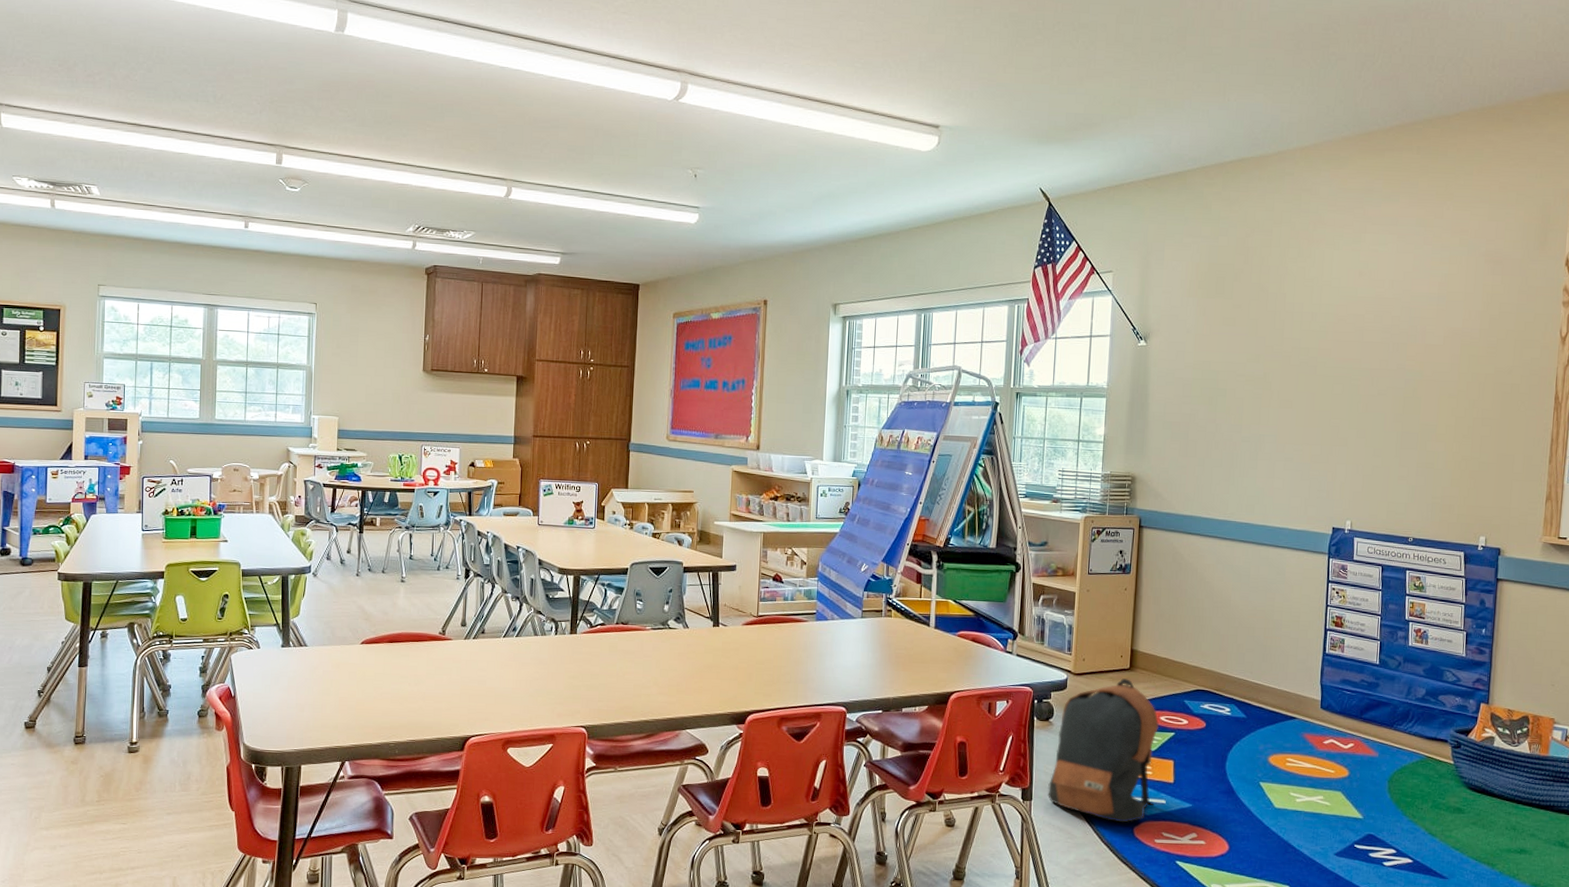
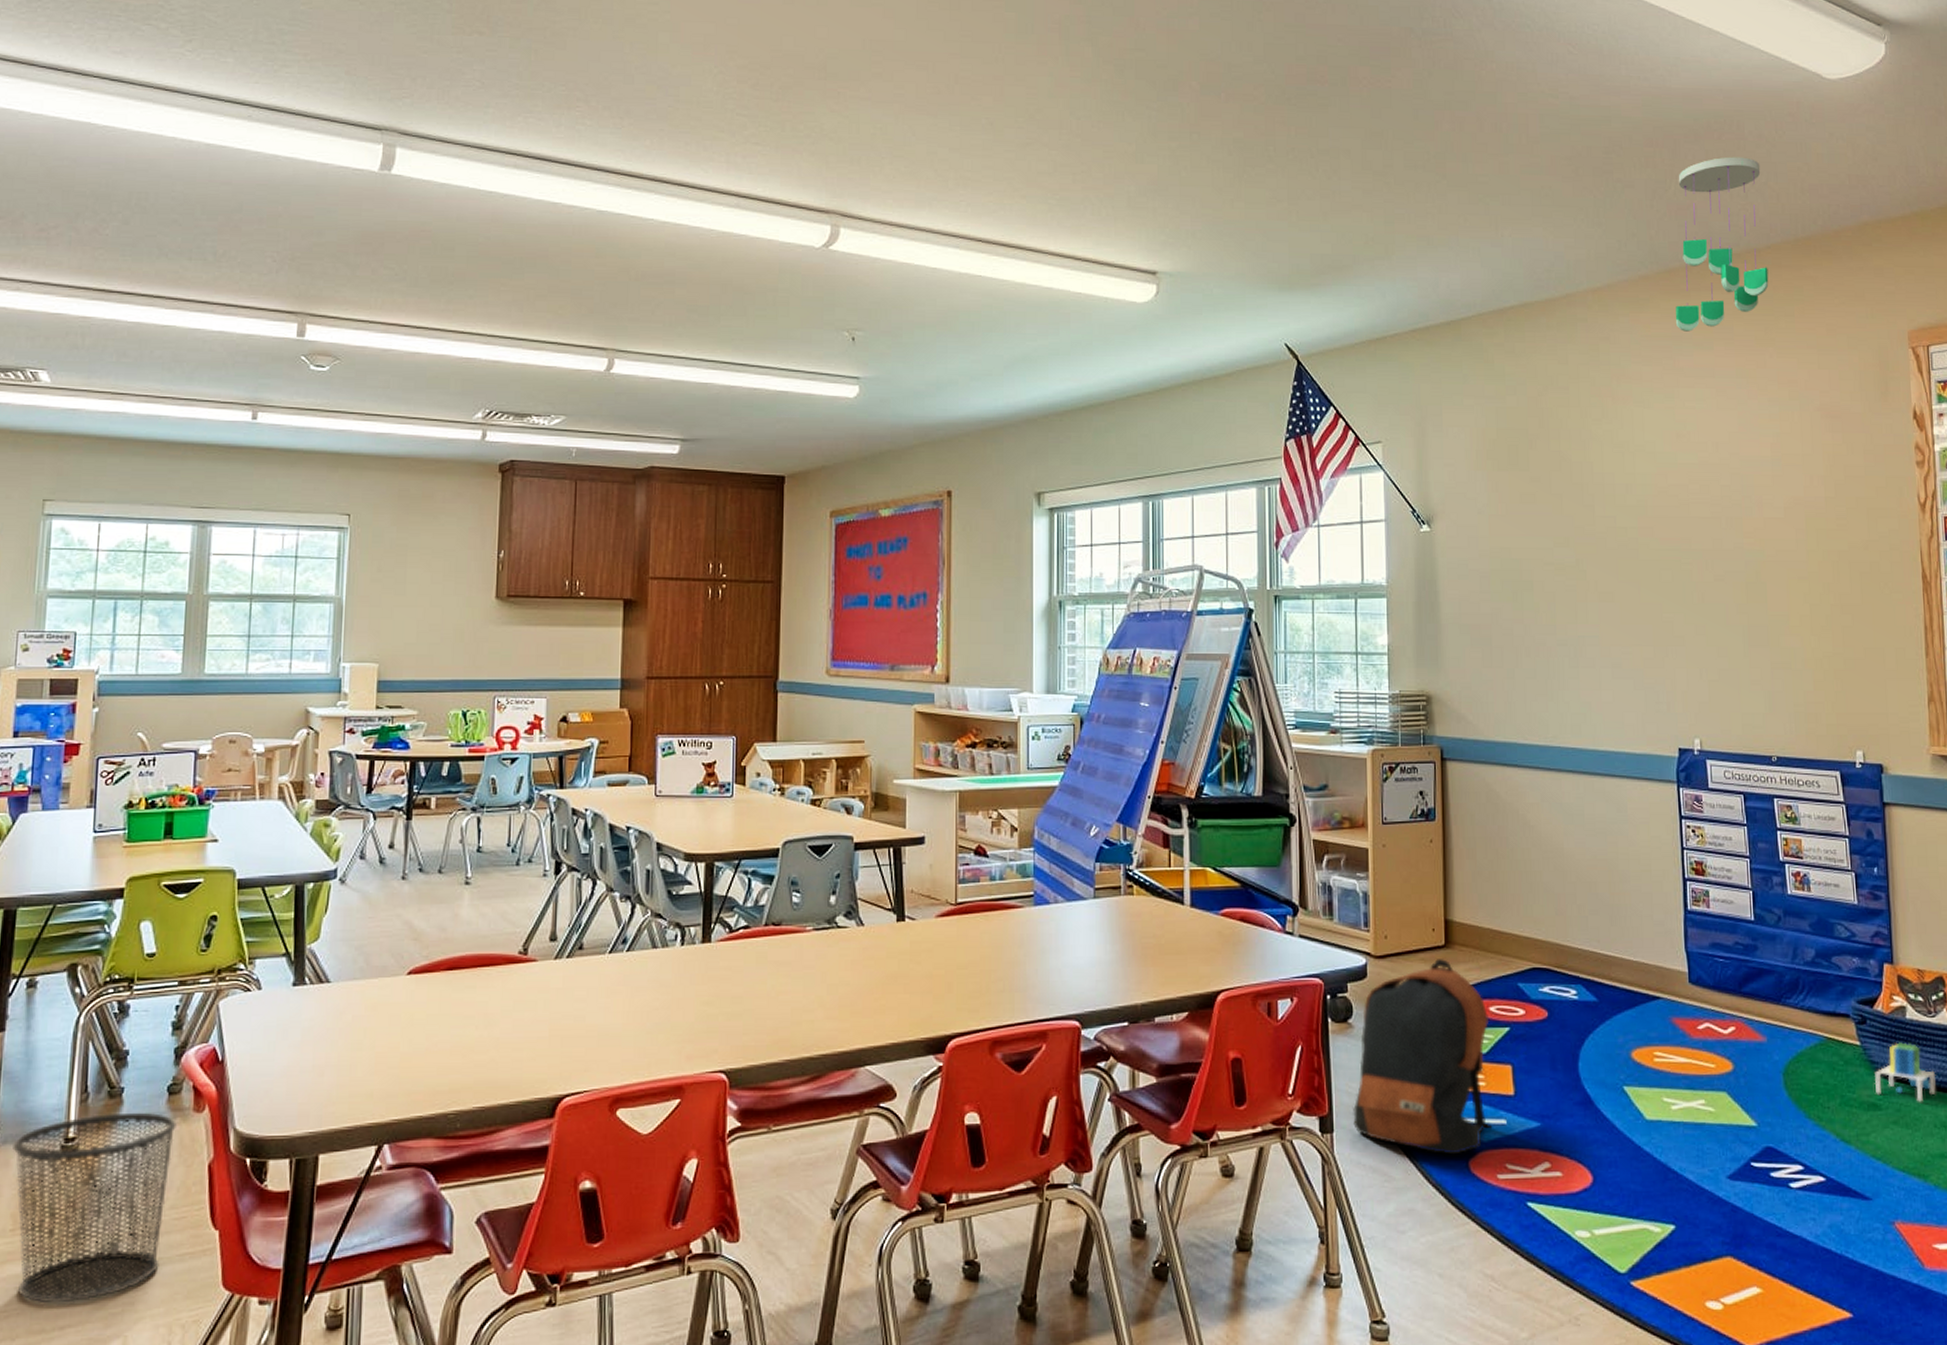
waste bin: none [96,727,205,852] -> present [12,1112,178,1304]
ceiling mobile: none [1369,34,1459,186] -> present [1675,156,1769,332]
toy house: none [1461,764,1513,810] -> present [1874,1042,1936,1102]

